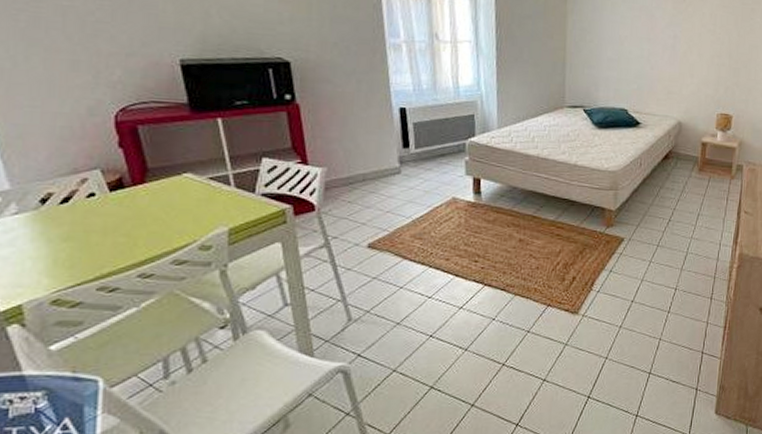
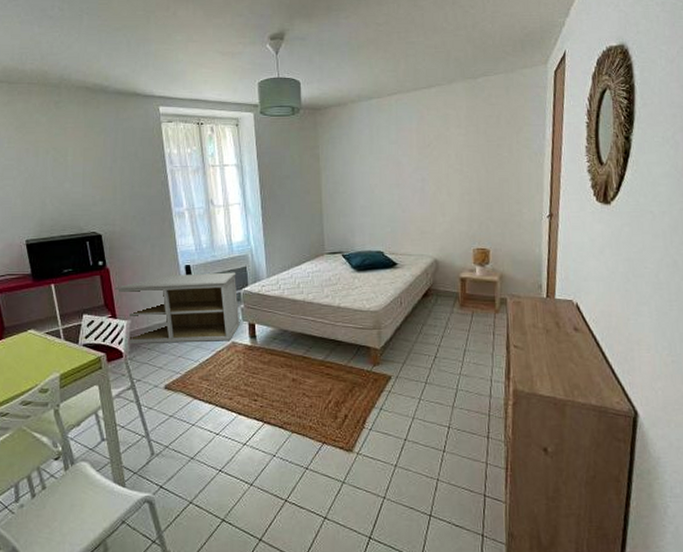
storage cabinet: none [307,117,463,196] -> present [115,272,240,345]

